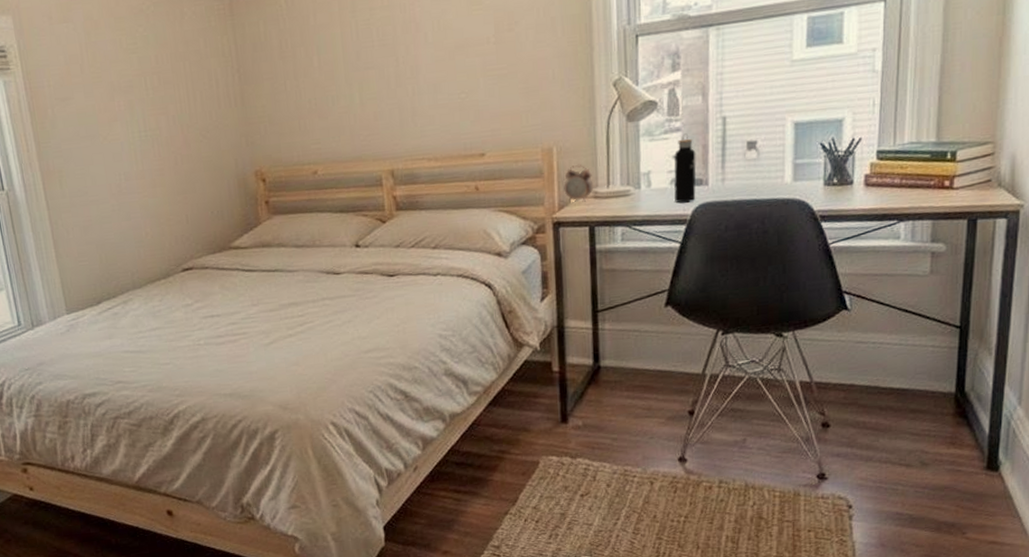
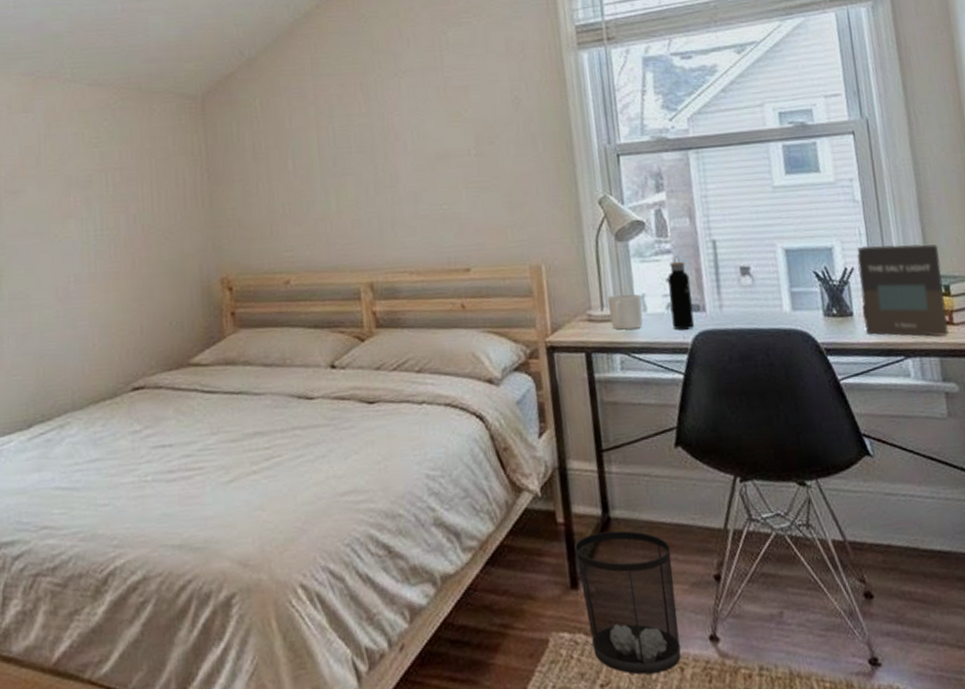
alarm clock: present [564,164,594,202] -> none [555,284,587,325]
waste bin: none [566,376,652,487] -> present [574,530,681,675]
mug: none [615,171,647,205] -> present [608,294,643,330]
books: none [863,111,953,202] -> present [857,243,949,337]

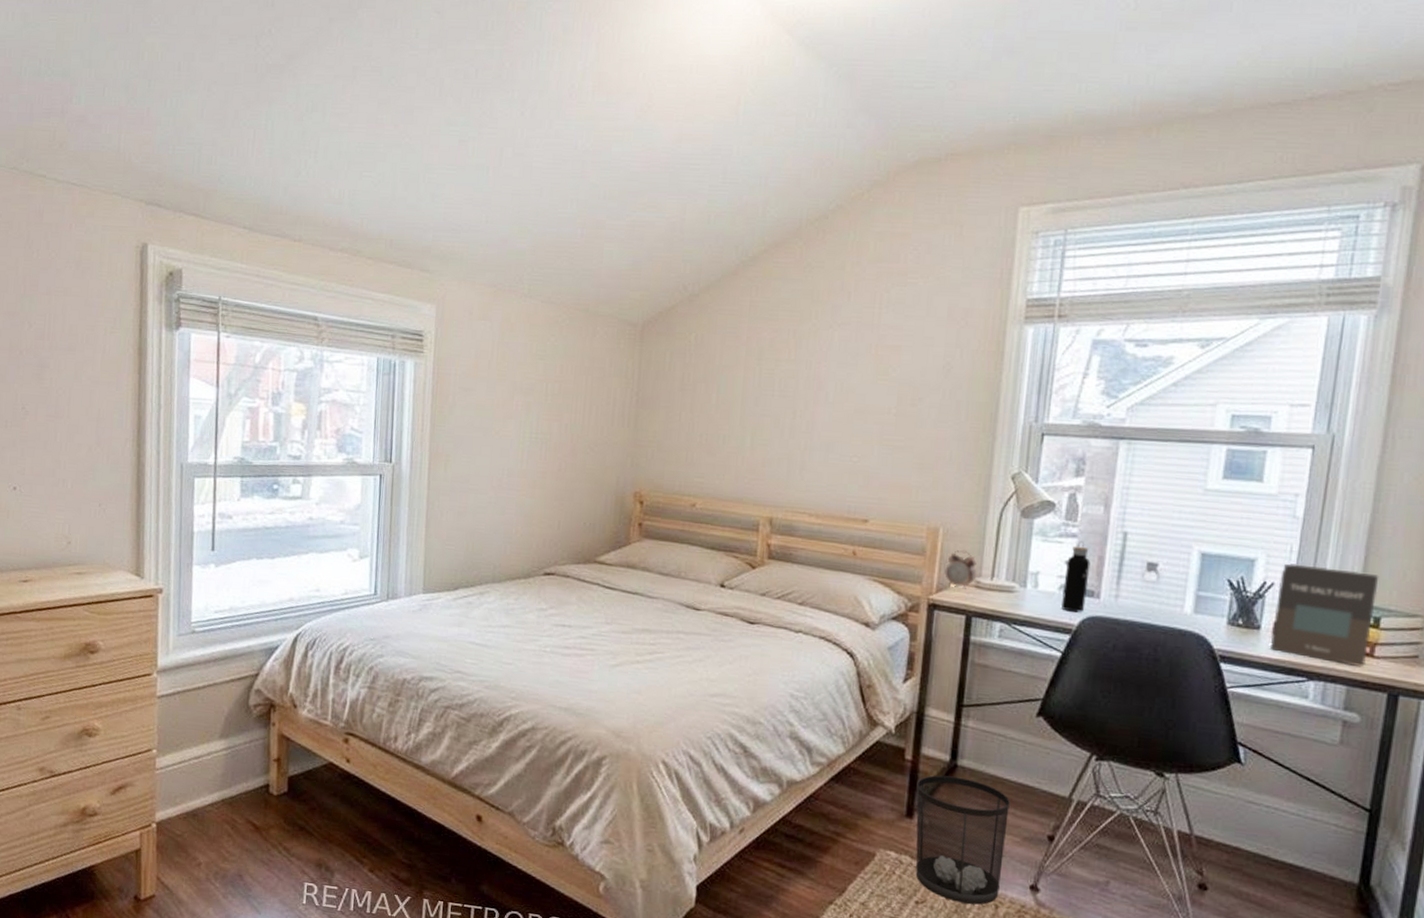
alarm clock: none [555,284,587,325] -> present [944,549,977,589]
mug: present [608,294,643,330] -> none [998,567,1036,603]

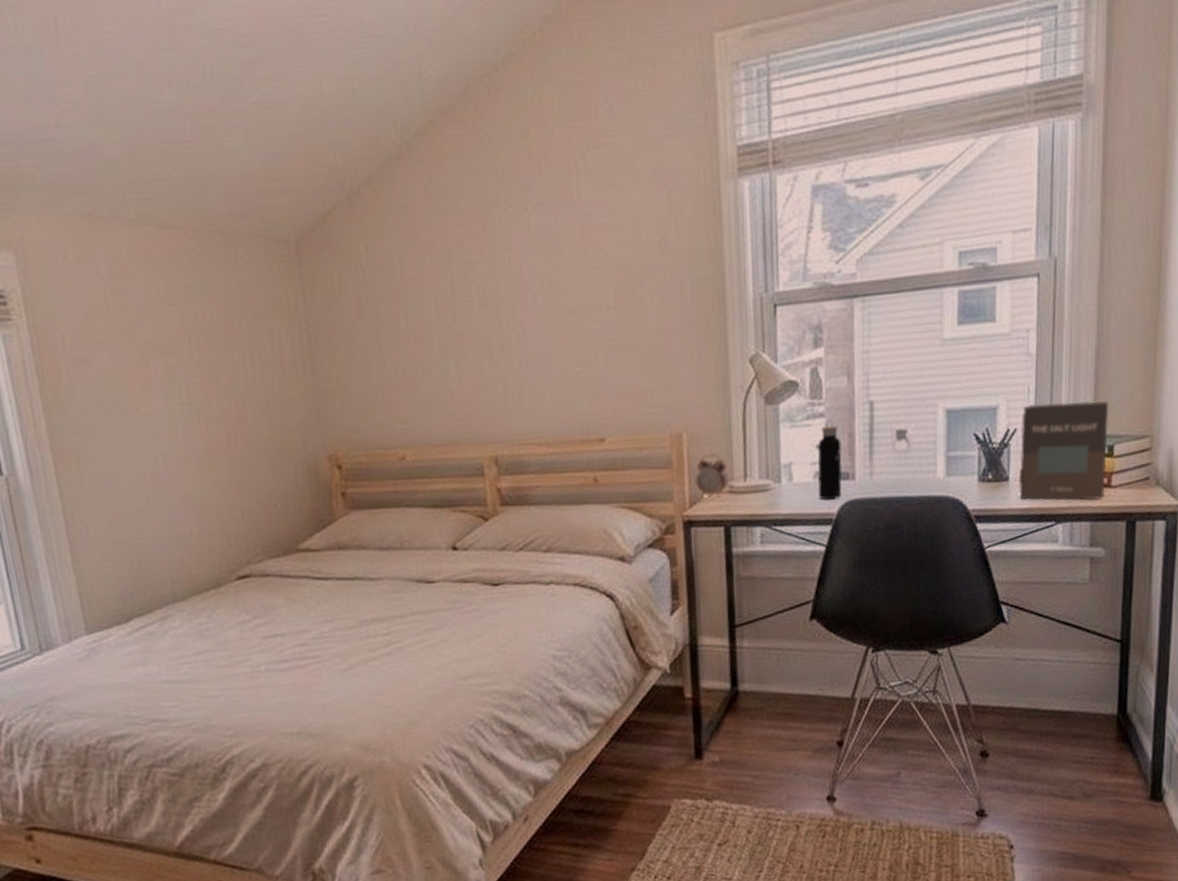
waste bin: present [916,775,1010,905] -> none [701,703,798,834]

